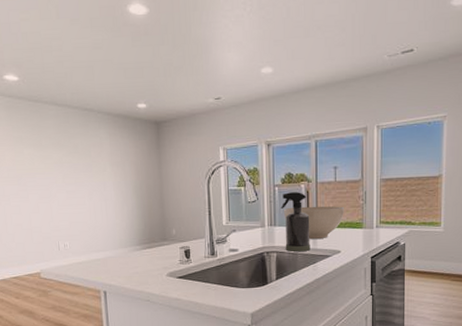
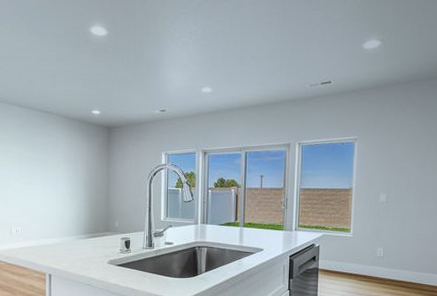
spray bottle: present [280,192,310,252] -> none [212,195,238,248]
bowl: present [283,206,344,239] -> none [215,208,268,237]

